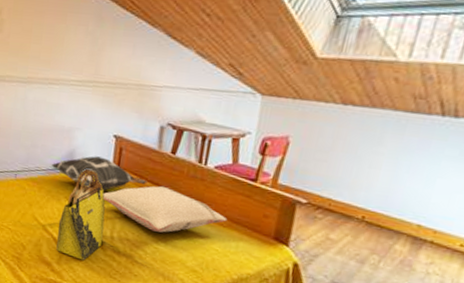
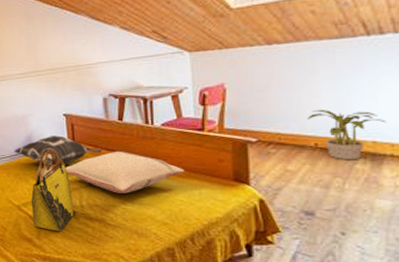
potted plant: none [362,181,437,241] -> present [308,109,387,160]

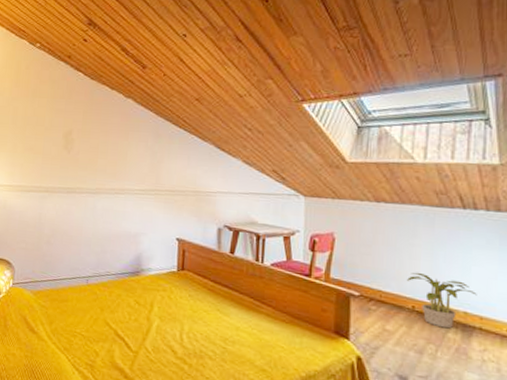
decorative pillow: present [13,135,103,166] -> none [120,259,211,292]
tote bag: present [31,149,75,232] -> none [128,272,174,365]
pillow: present [65,150,185,193] -> none [170,284,289,332]

